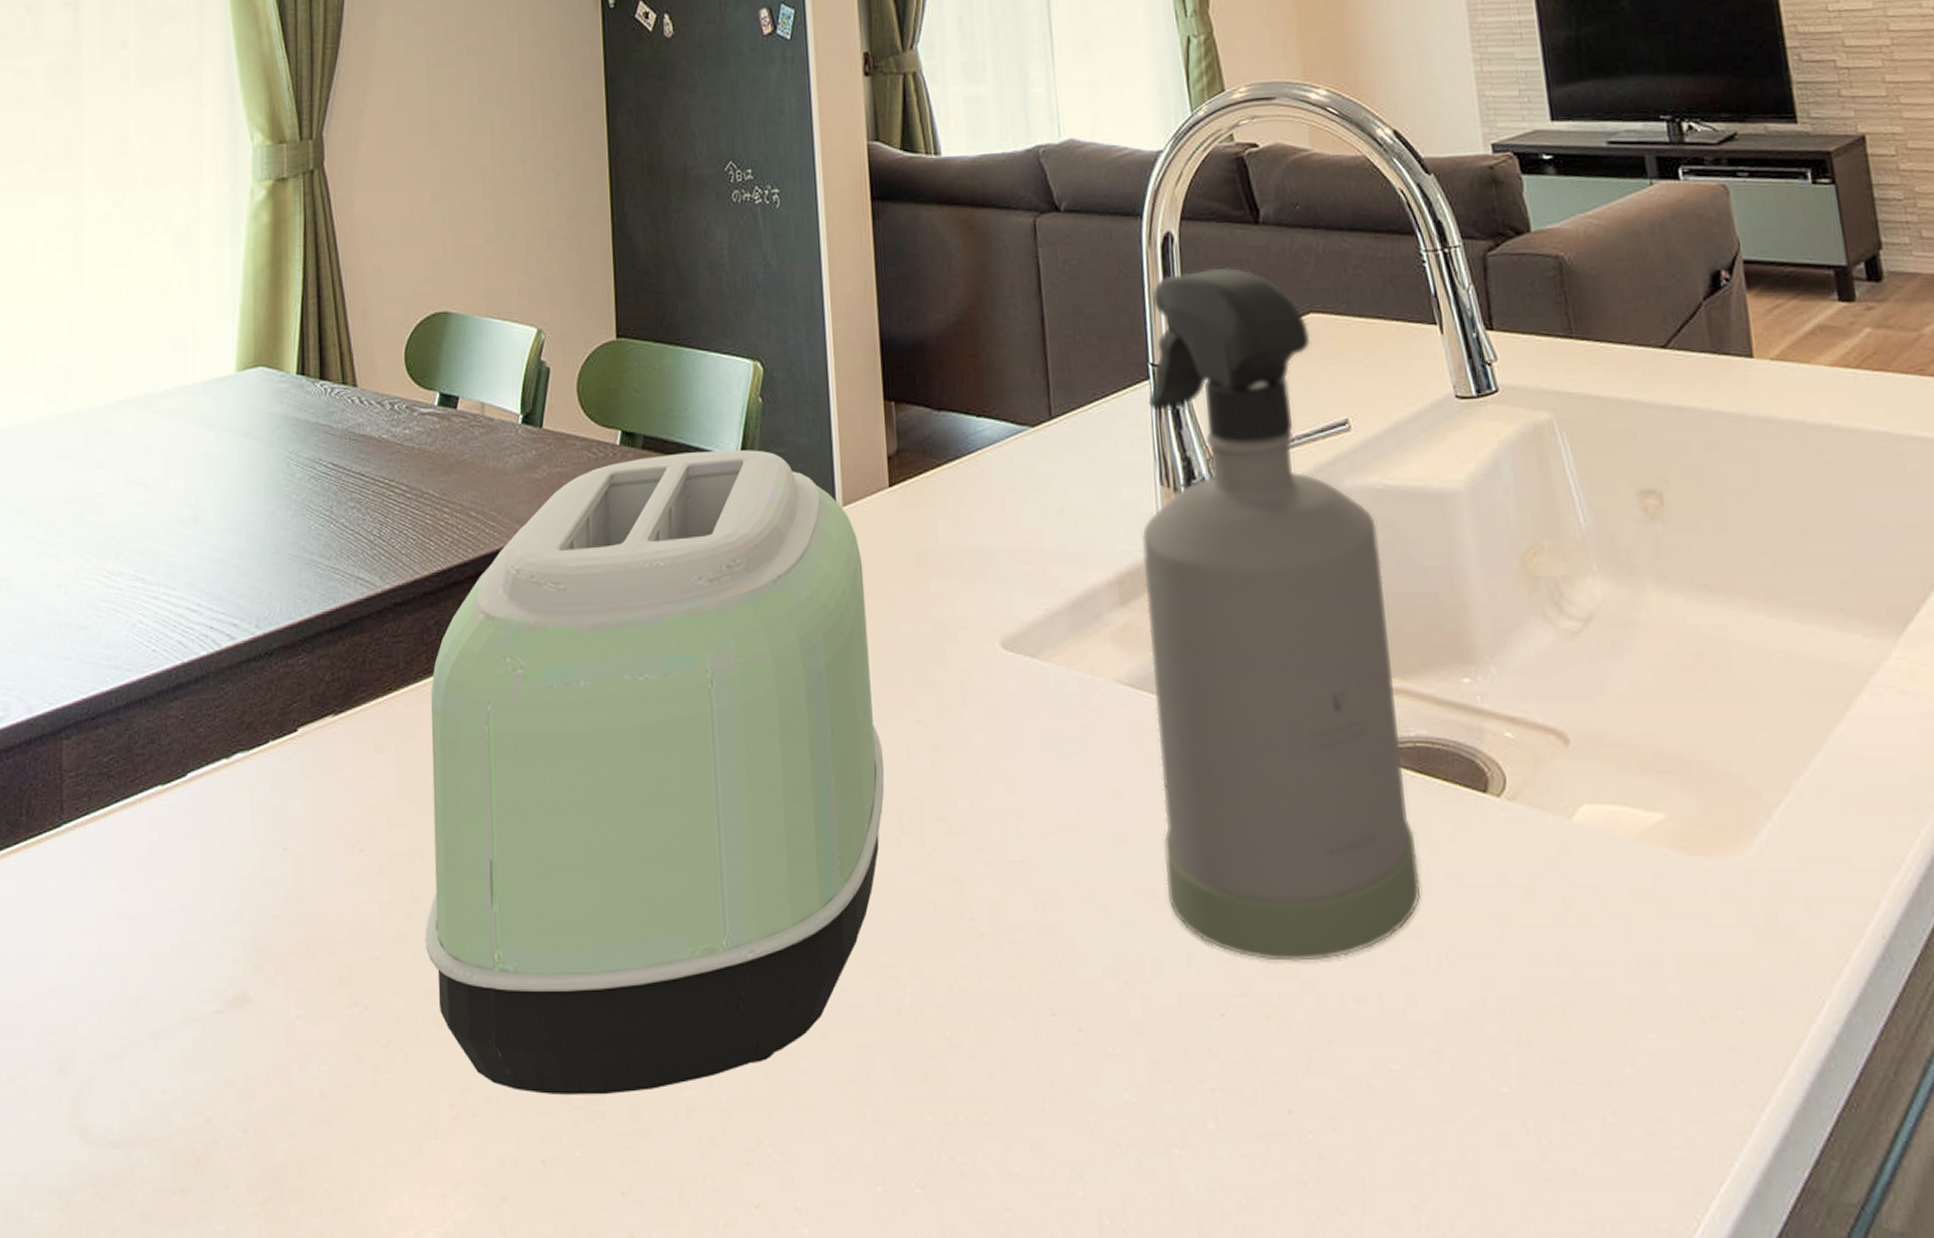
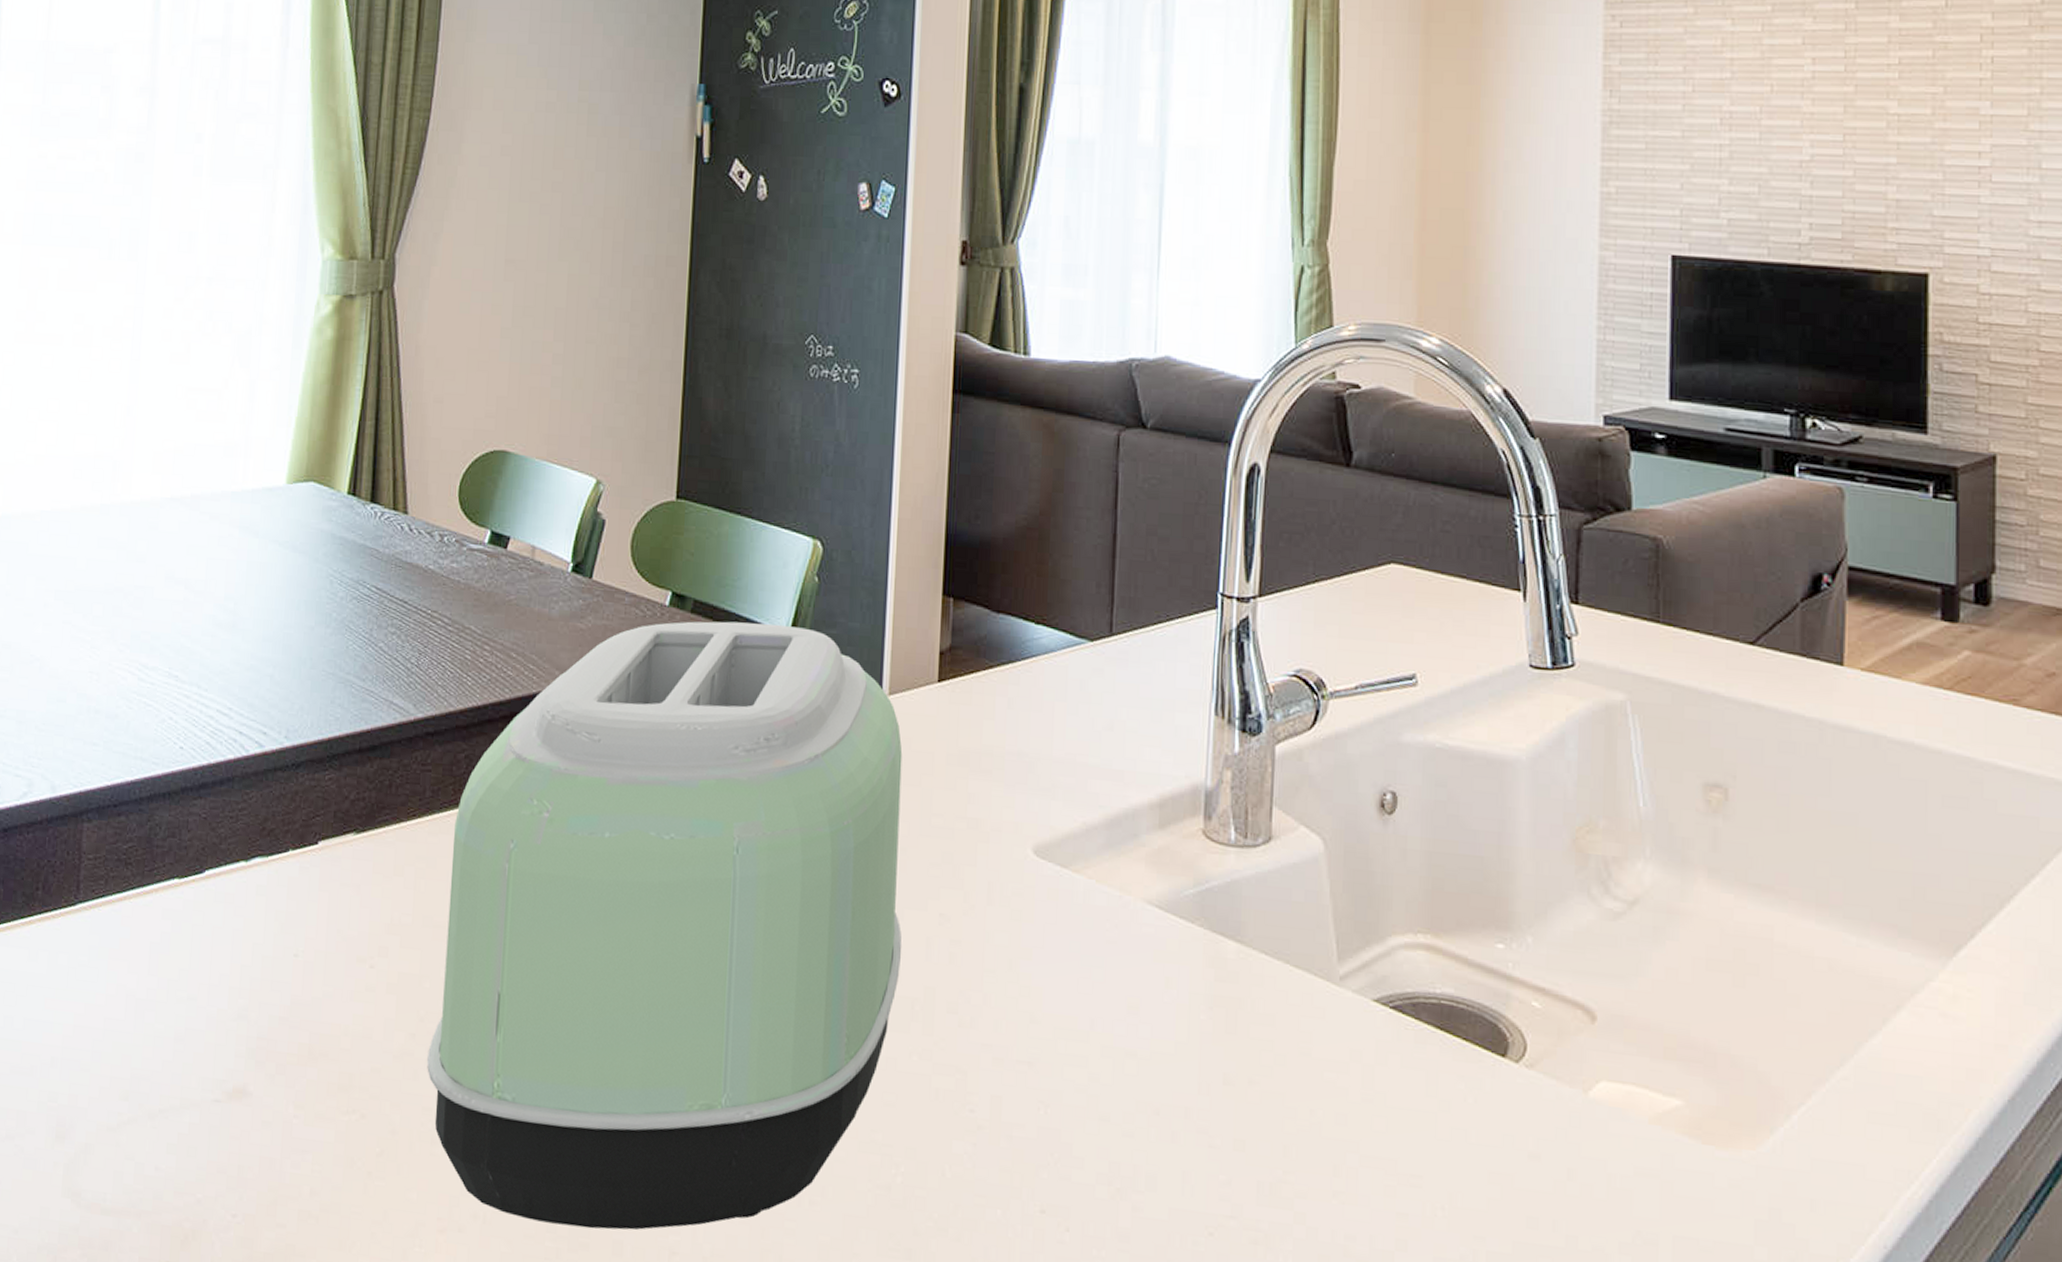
spray bottle: present [1142,267,1421,961] -> none [1170,505,1431,1196]

